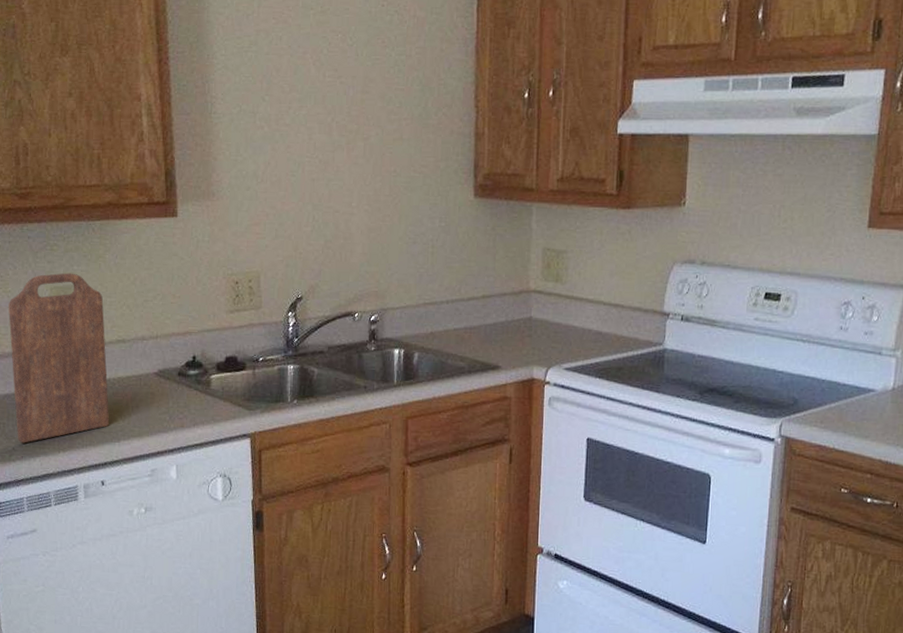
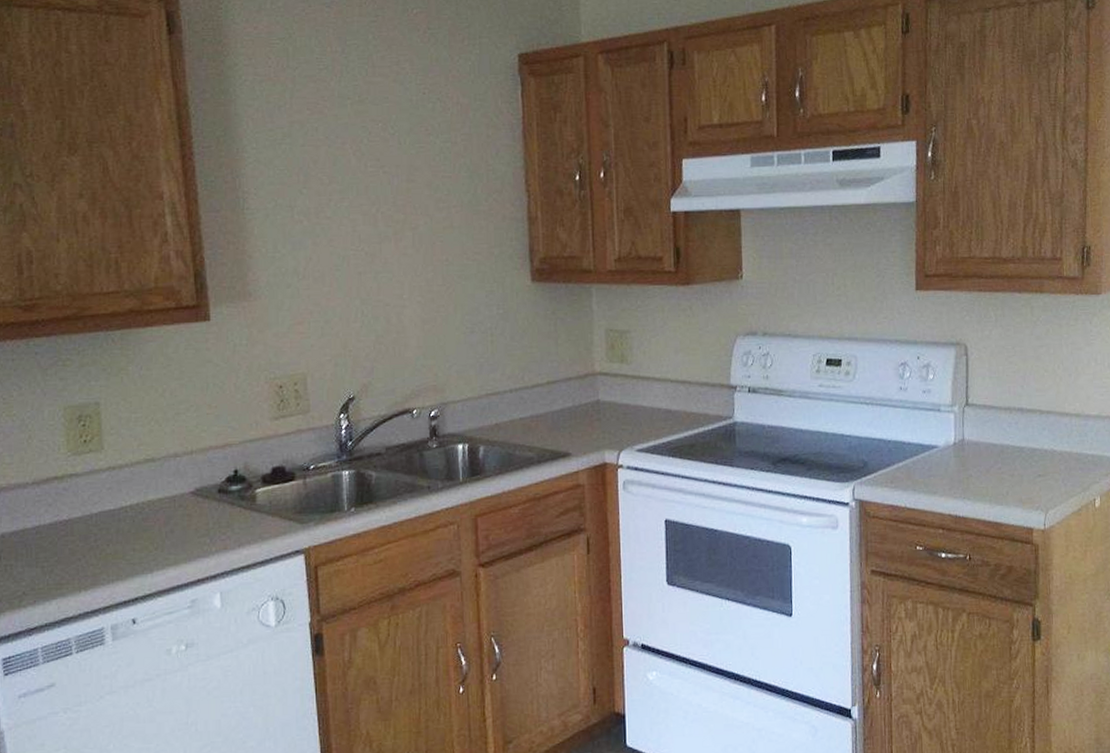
cutting board: present [8,272,110,444] -> none [12,389,140,586]

